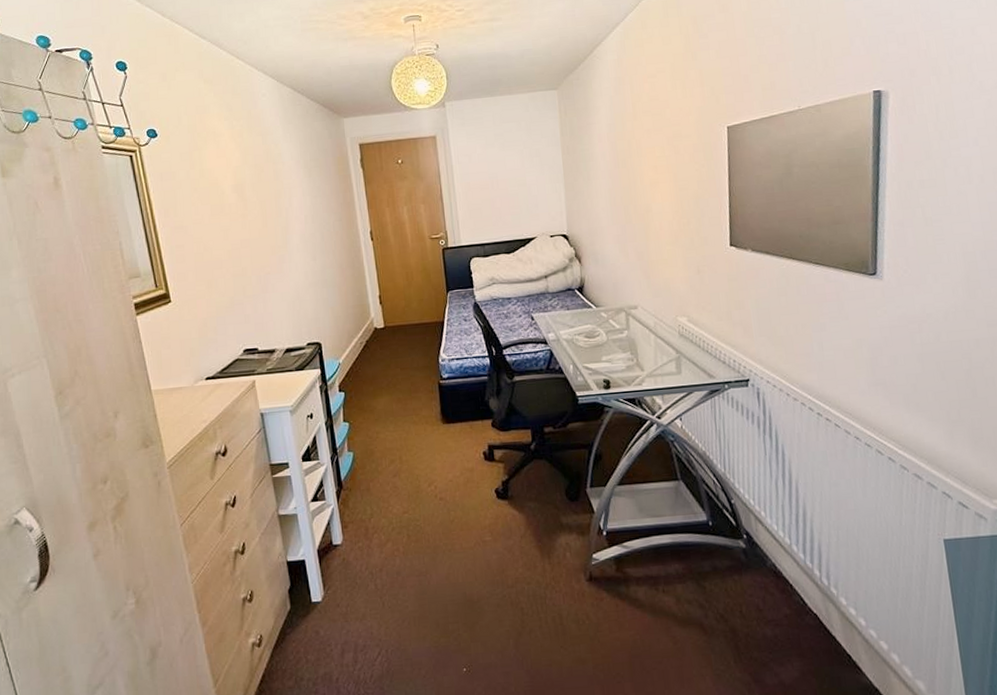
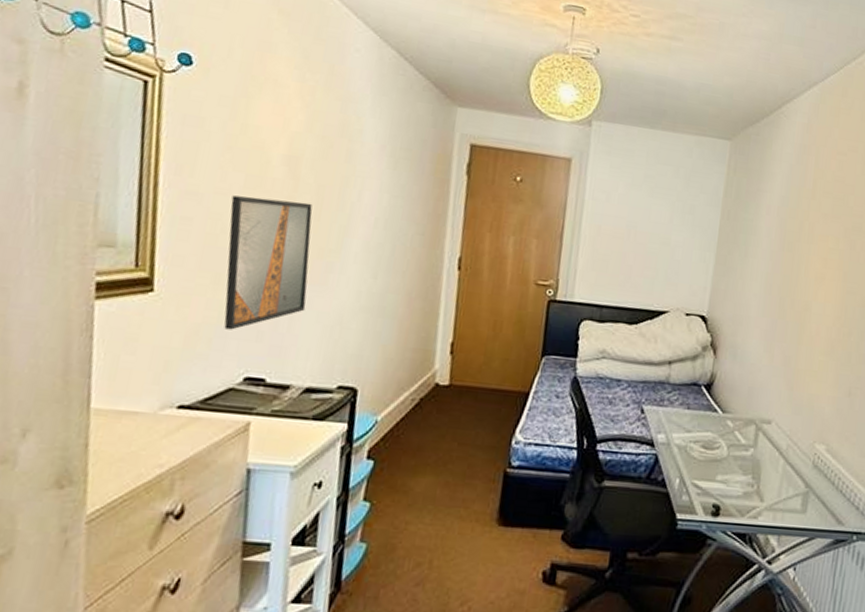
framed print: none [205,216,273,319] -> present [224,195,313,330]

